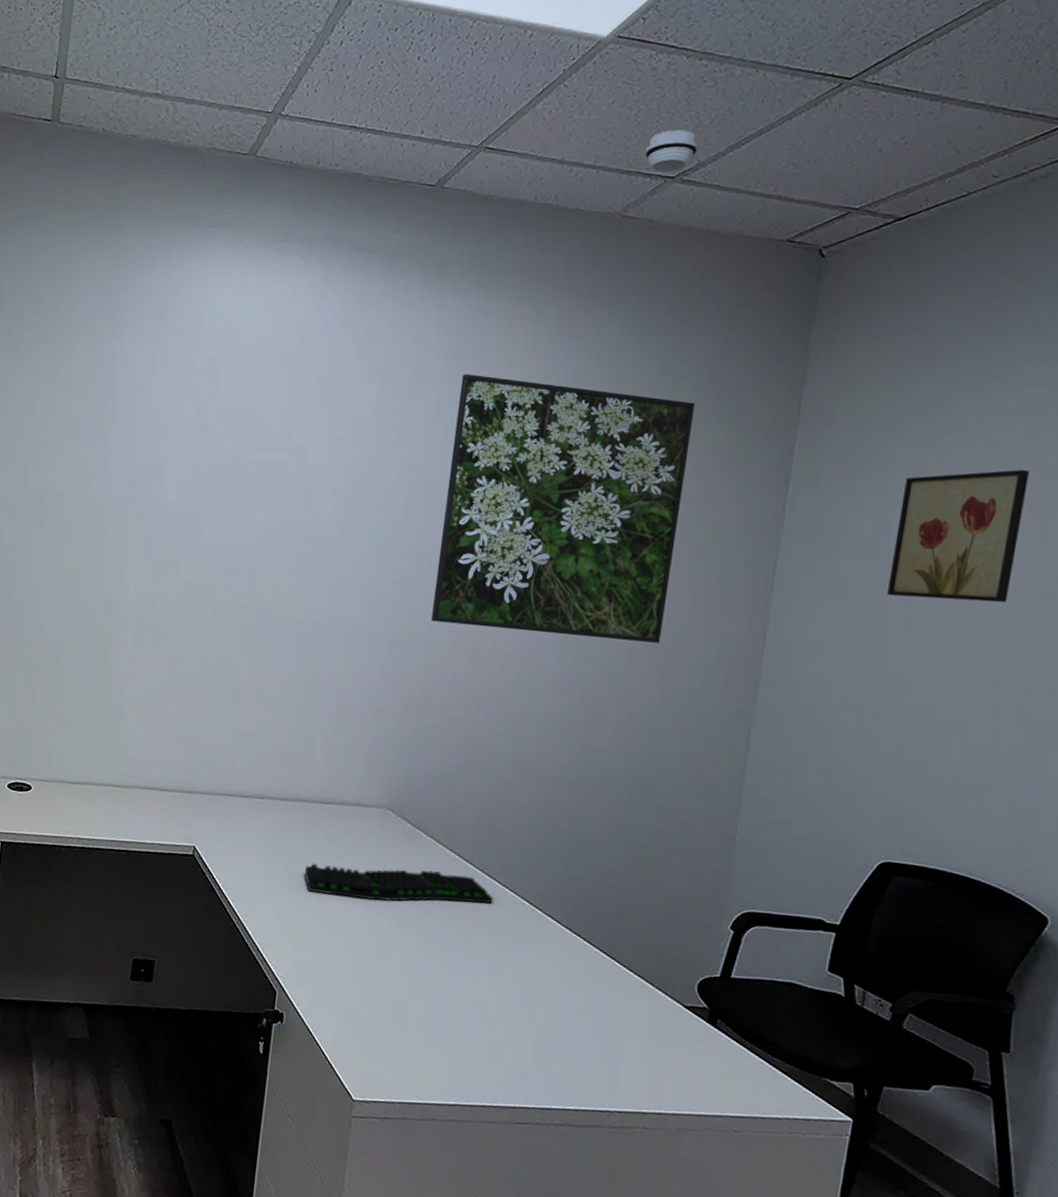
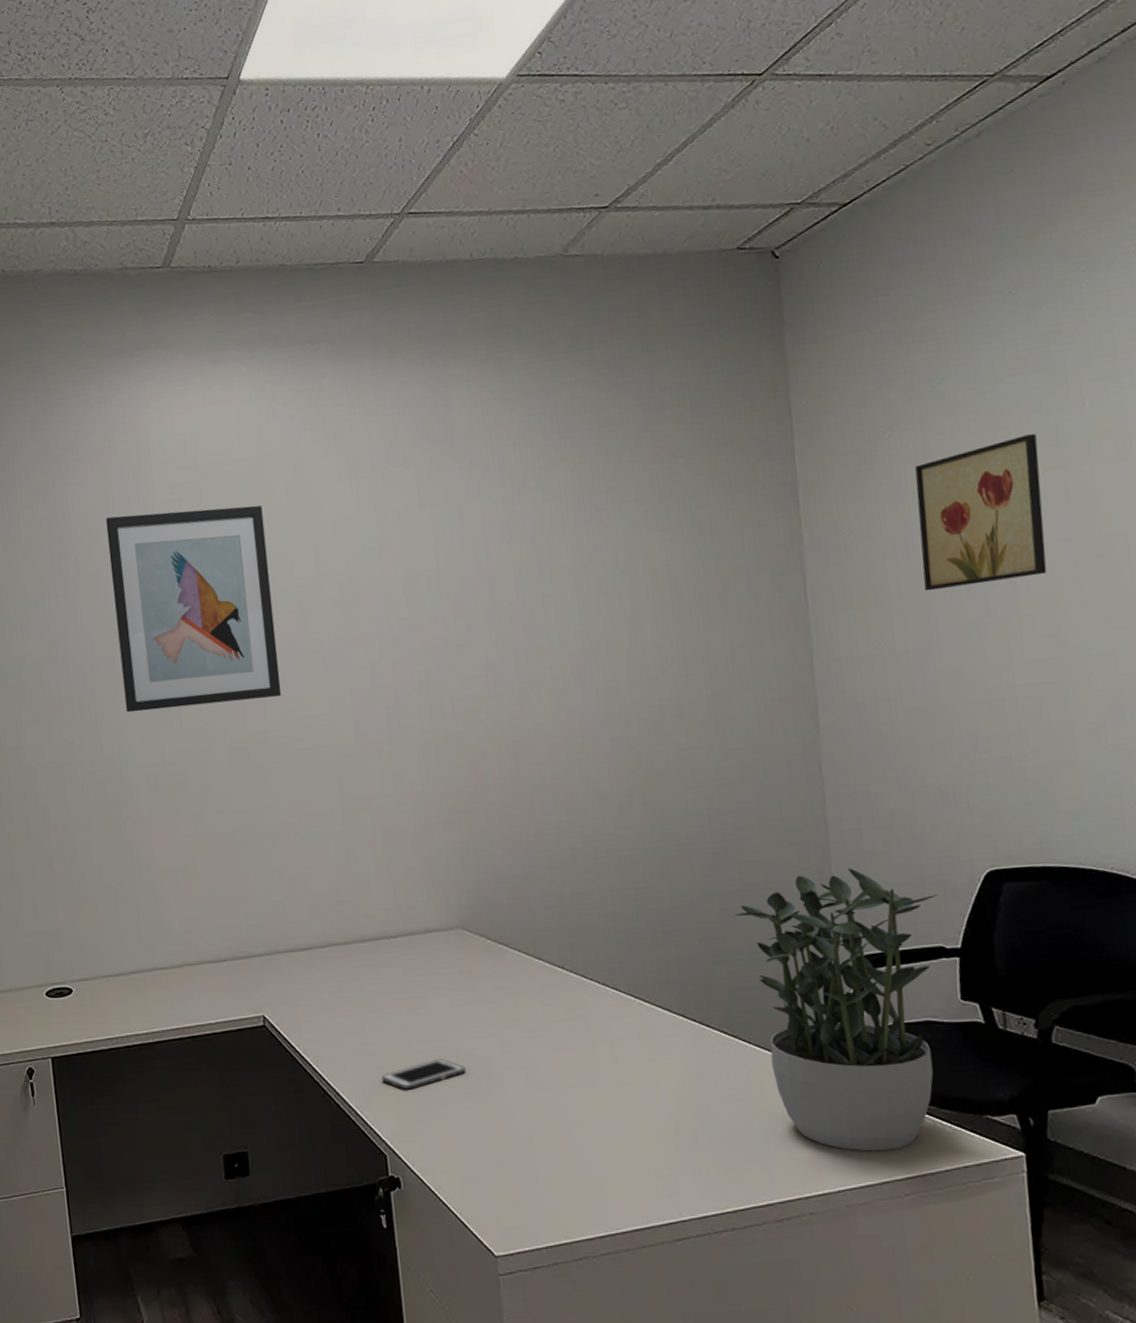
wall art: none [130,375,292,567] -> present [106,505,282,713]
cell phone: none [287,918,364,940] -> present [382,1059,466,1090]
keyboard: present [304,863,494,904] -> none [387,982,596,1038]
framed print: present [431,373,696,643] -> none [436,432,707,718]
potted plant: none [638,827,830,1090] -> present [734,868,938,1152]
smoke detector: present [645,130,699,173] -> none [572,157,625,205]

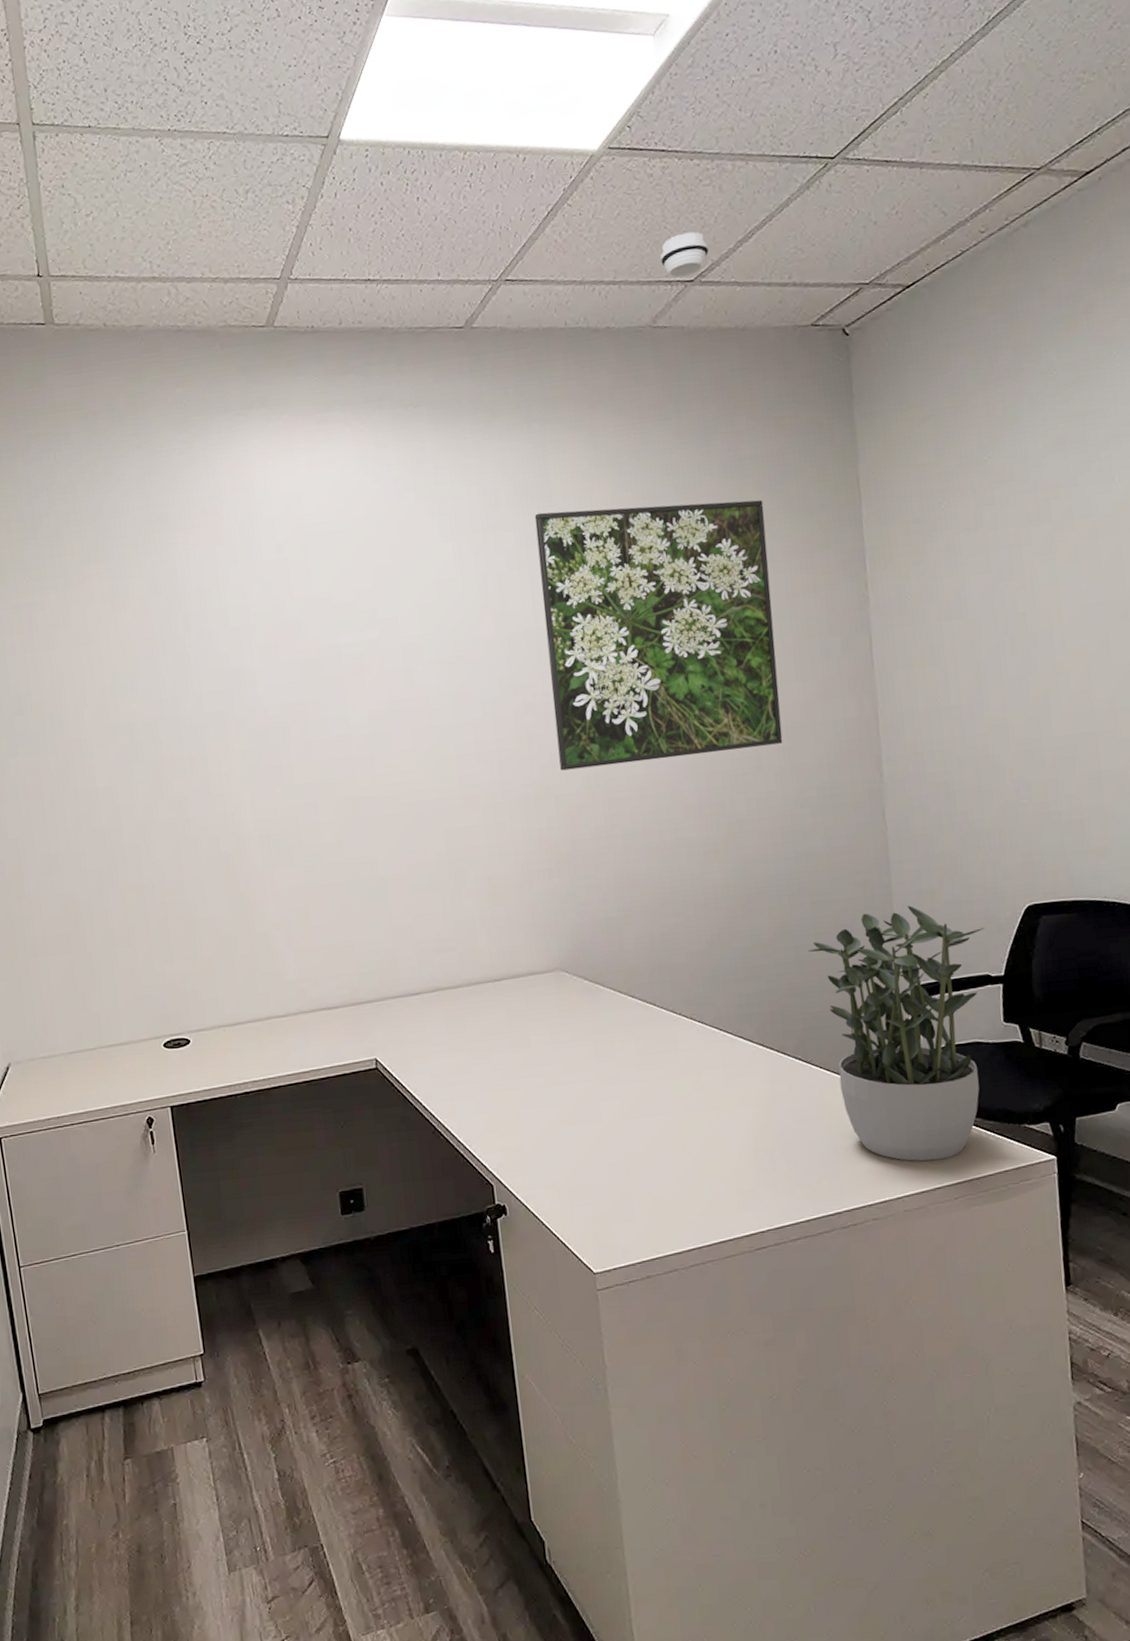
wall art: present [106,505,282,713] -> none [214,565,389,769]
cell phone: present [382,1059,466,1090] -> none [488,1093,566,1124]
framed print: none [436,432,707,718] -> present [534,500,783,771]
smoke detector: none [572,157,625,205] -> present [660,232,709,278]
wall art: present [915,434,1047,591] -> none [968,506,1081,651]

